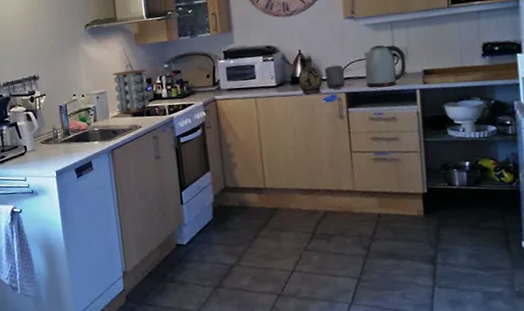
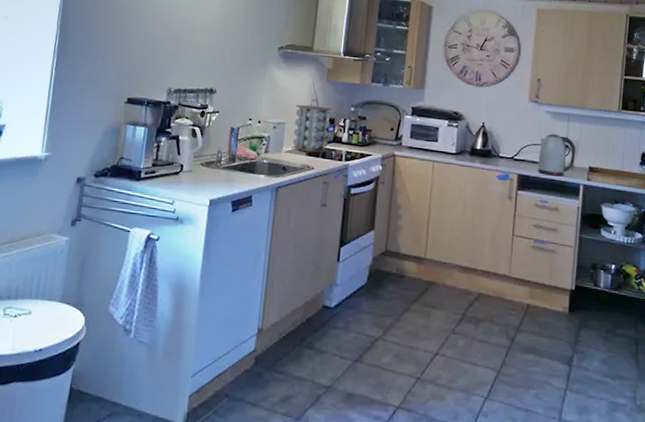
ceramic jug: present [298,56,323,95] -> none [477,130,499,169]
canister: present [323,64,353,90] -> none [500,143,526,170]

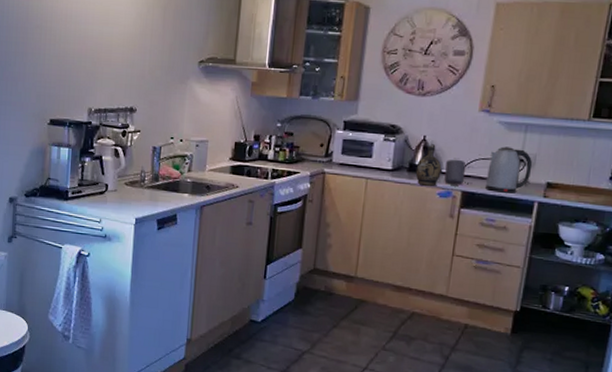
spice rack: present [292,99,332,153] -> none [215,115,257,172]
ceramic jug: none [477,130,499,169] -> present [415,144,442,186]
canister: none [500,143,526,170] -> present [443,158,473,187]

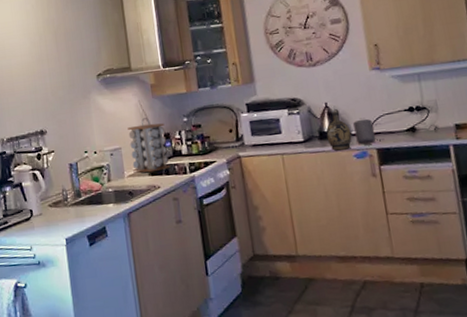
spice rack: none [215,115,257,172] -> present [127,118,171,173]
kettle: present [484,146,533,194] -> none [393,97,438,143]

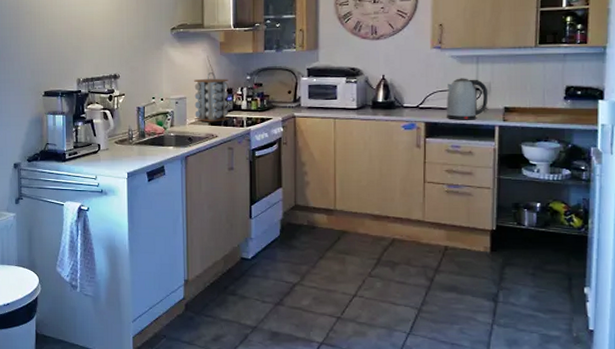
ceramic jug: present [326,109,352,151] -> none [379,82,403,120]
canister: present [352,117,383,146] -> none [404,92,433,119]
kettle: none [393,97,438,143] -> present [446,78,489,120]

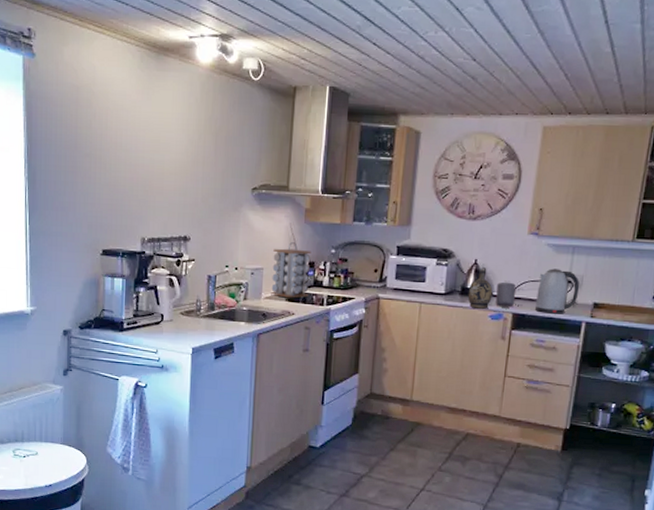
ceramic jug: none [379,82,403,120] -> present [468,267,493,309]
canister: none [404,92,433,119] -> present [494,280,523,309]

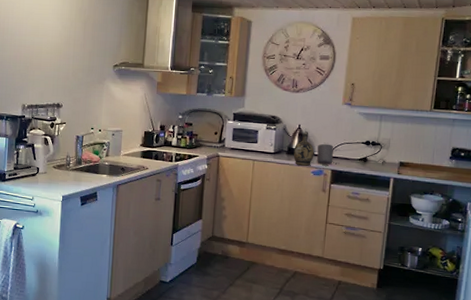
spice rack: present [271,242,311,299] -> none [128,109,162,156]
kettle: present [534,268,580,314] -> none [350,133,388,171]

